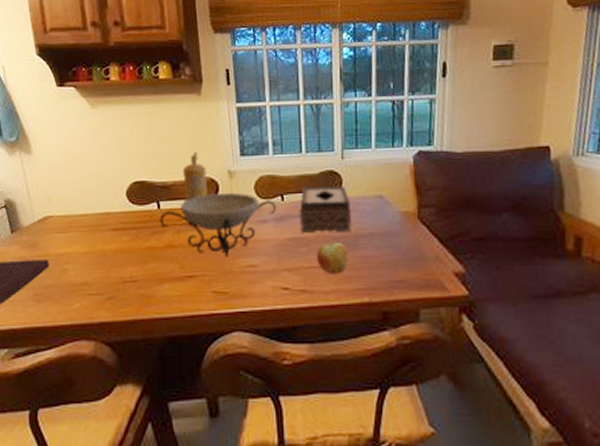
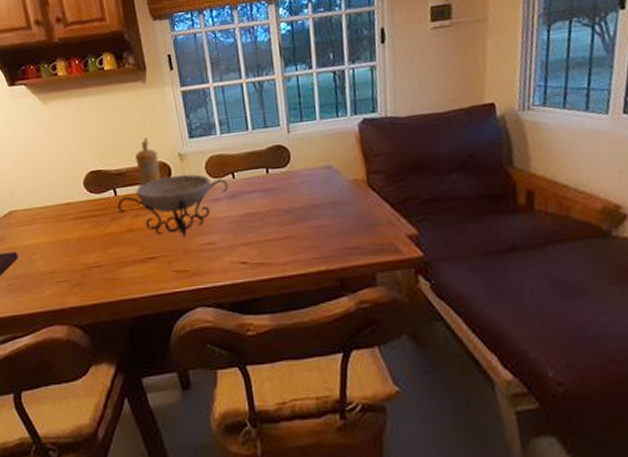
tissue box: present [299,186,351,233] -> none [250,159,303,208]
apple: present [317,242,350,274] -> none [271,214,304,246]

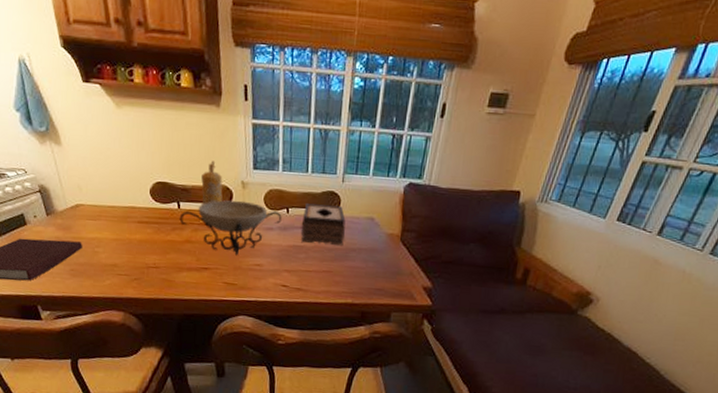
tissue box: none [250,159,303,208] -> present [301,203,346,245]

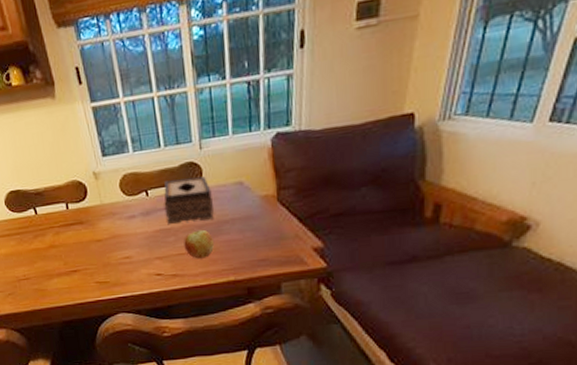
decorative bowl: present [179,200,282,256] -> none [38,192,143,252]
pepper mill: present [199,160,223,214] -> none [51,156,78,216]
apple: none [312,252,340,279] -> present [184,229,215,259]

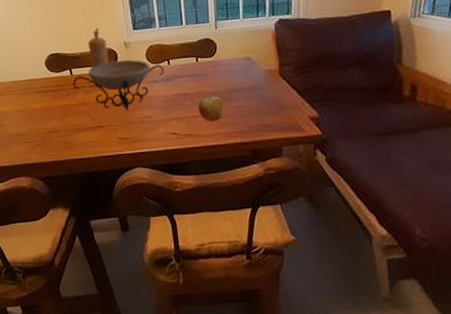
decorative bowl: none [38,192,143,252] -> present [72,59,164,111]
pepper mill: none [51,156,78,216] -> present [88,28,109,77]
tissue box: present [164,176,214,224] -> none [183,51,225,89]

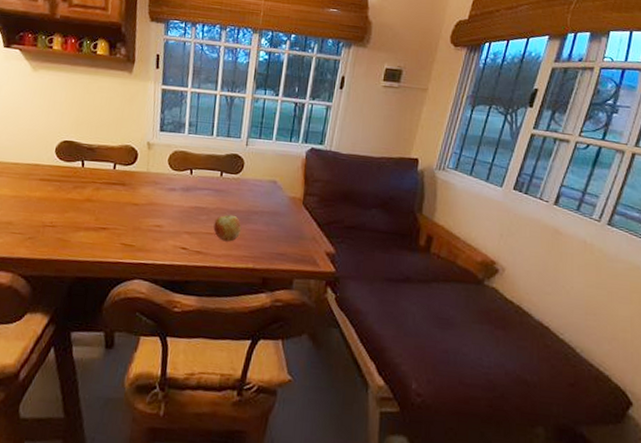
decorative bowl: present [72,59,164,111] -> none [82,160,185,216]
pepper mill: present [88,28,109,77] -> none [102,122,129,173]

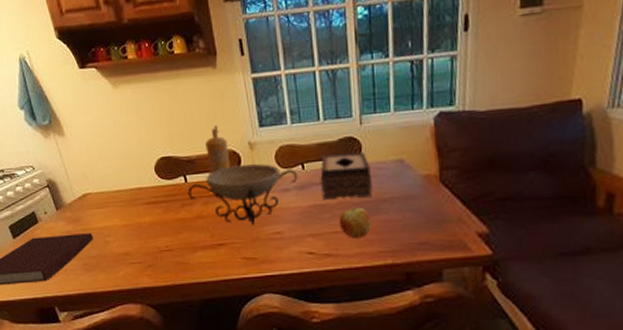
decorative bowl: none [82,160,185,216] -> present [187,163,298,226]
pepper mill: none [102,122,129,173] -> present [206,125,230,185]
tissue box: none [203,165,249,208] -> present [320,152,372,200]

